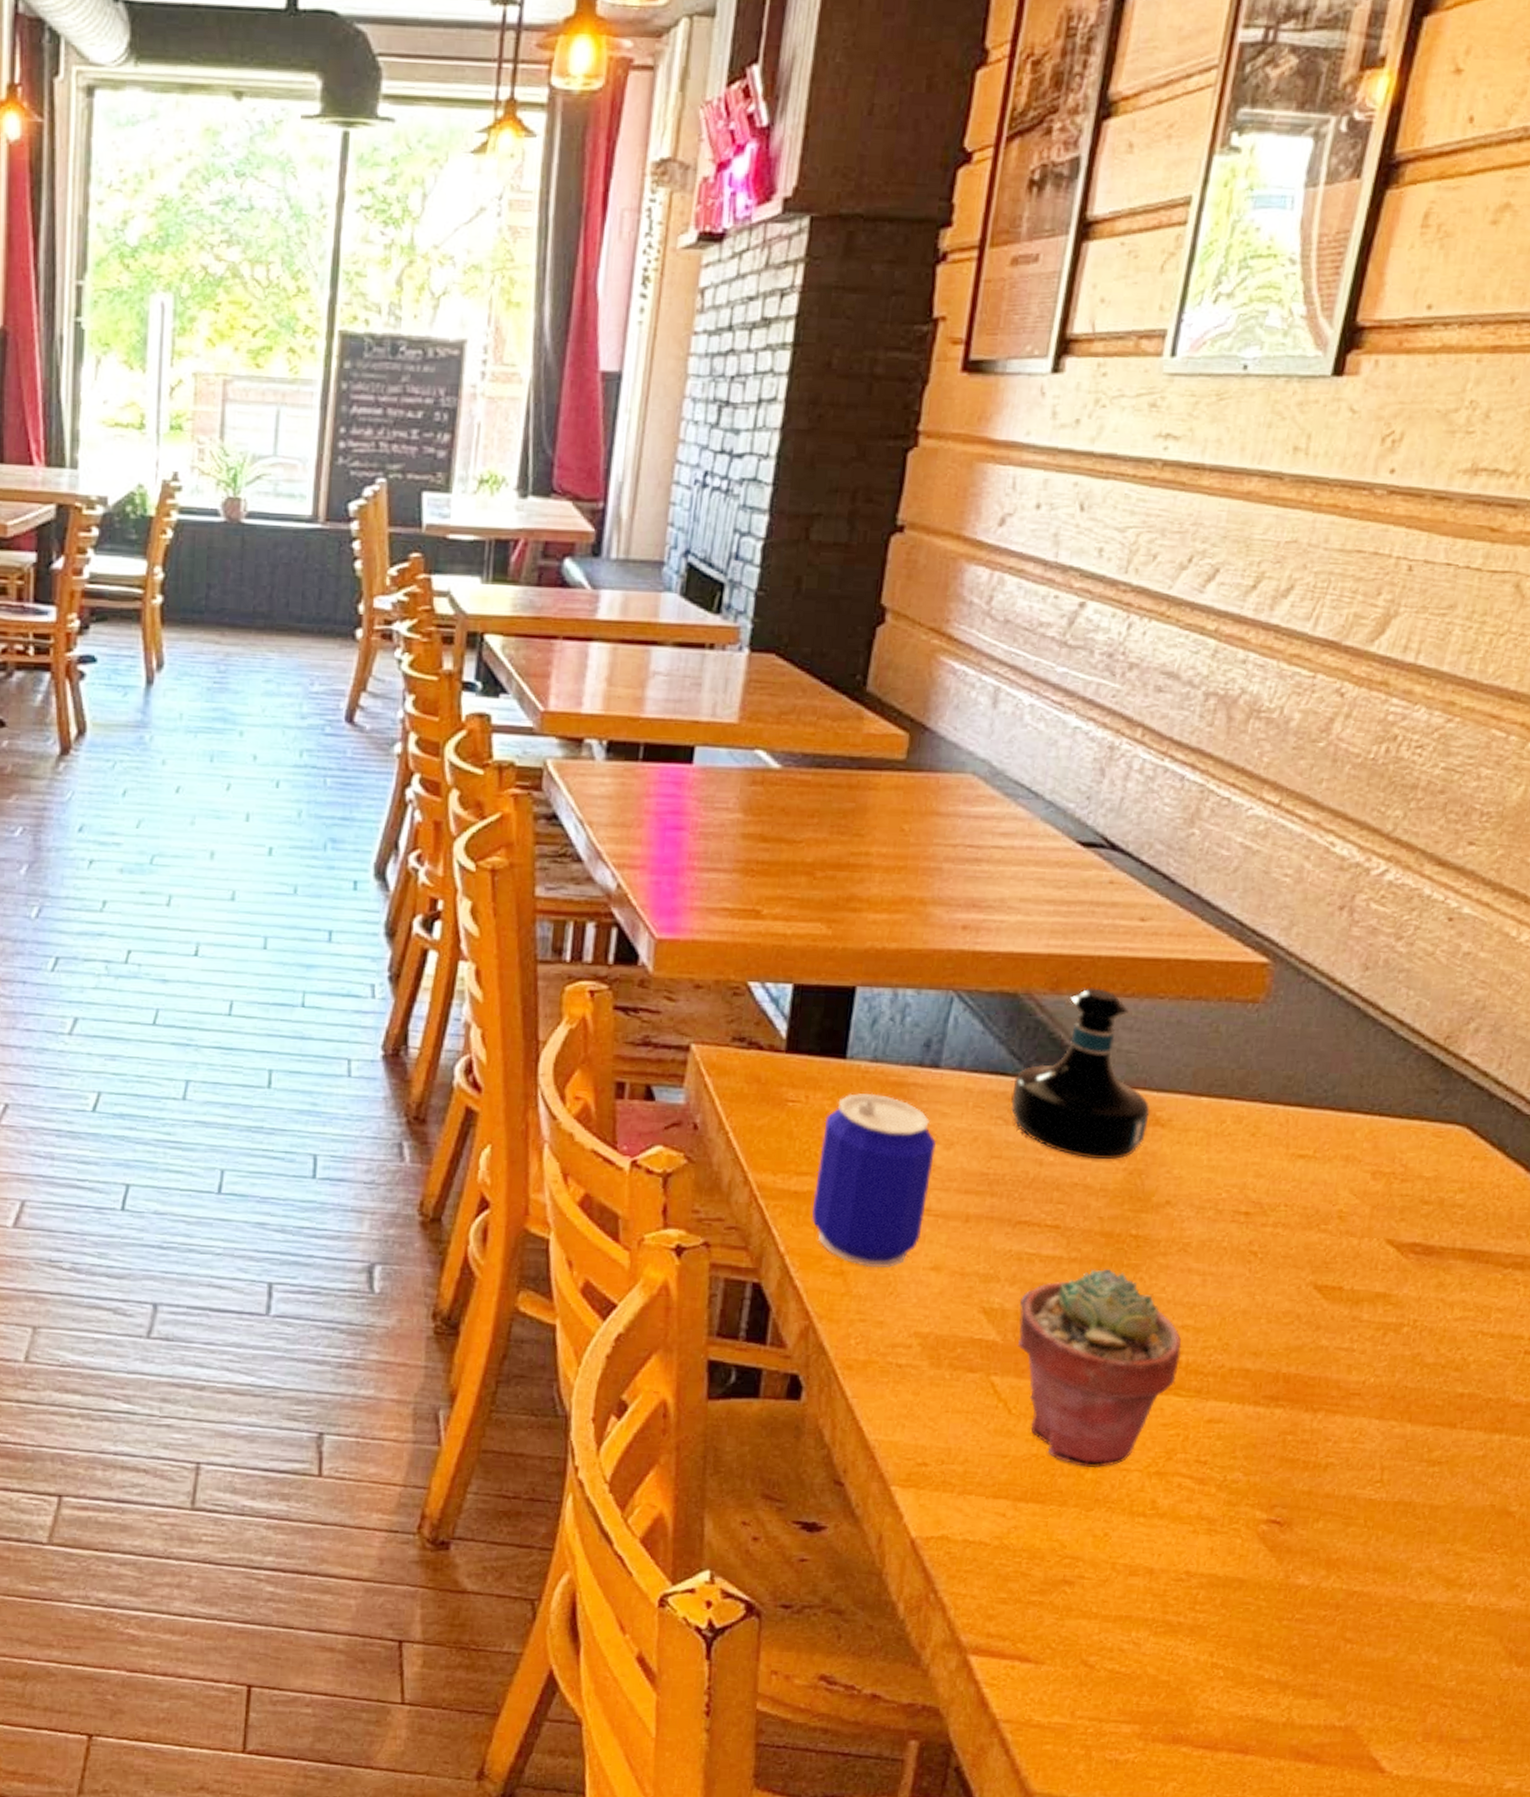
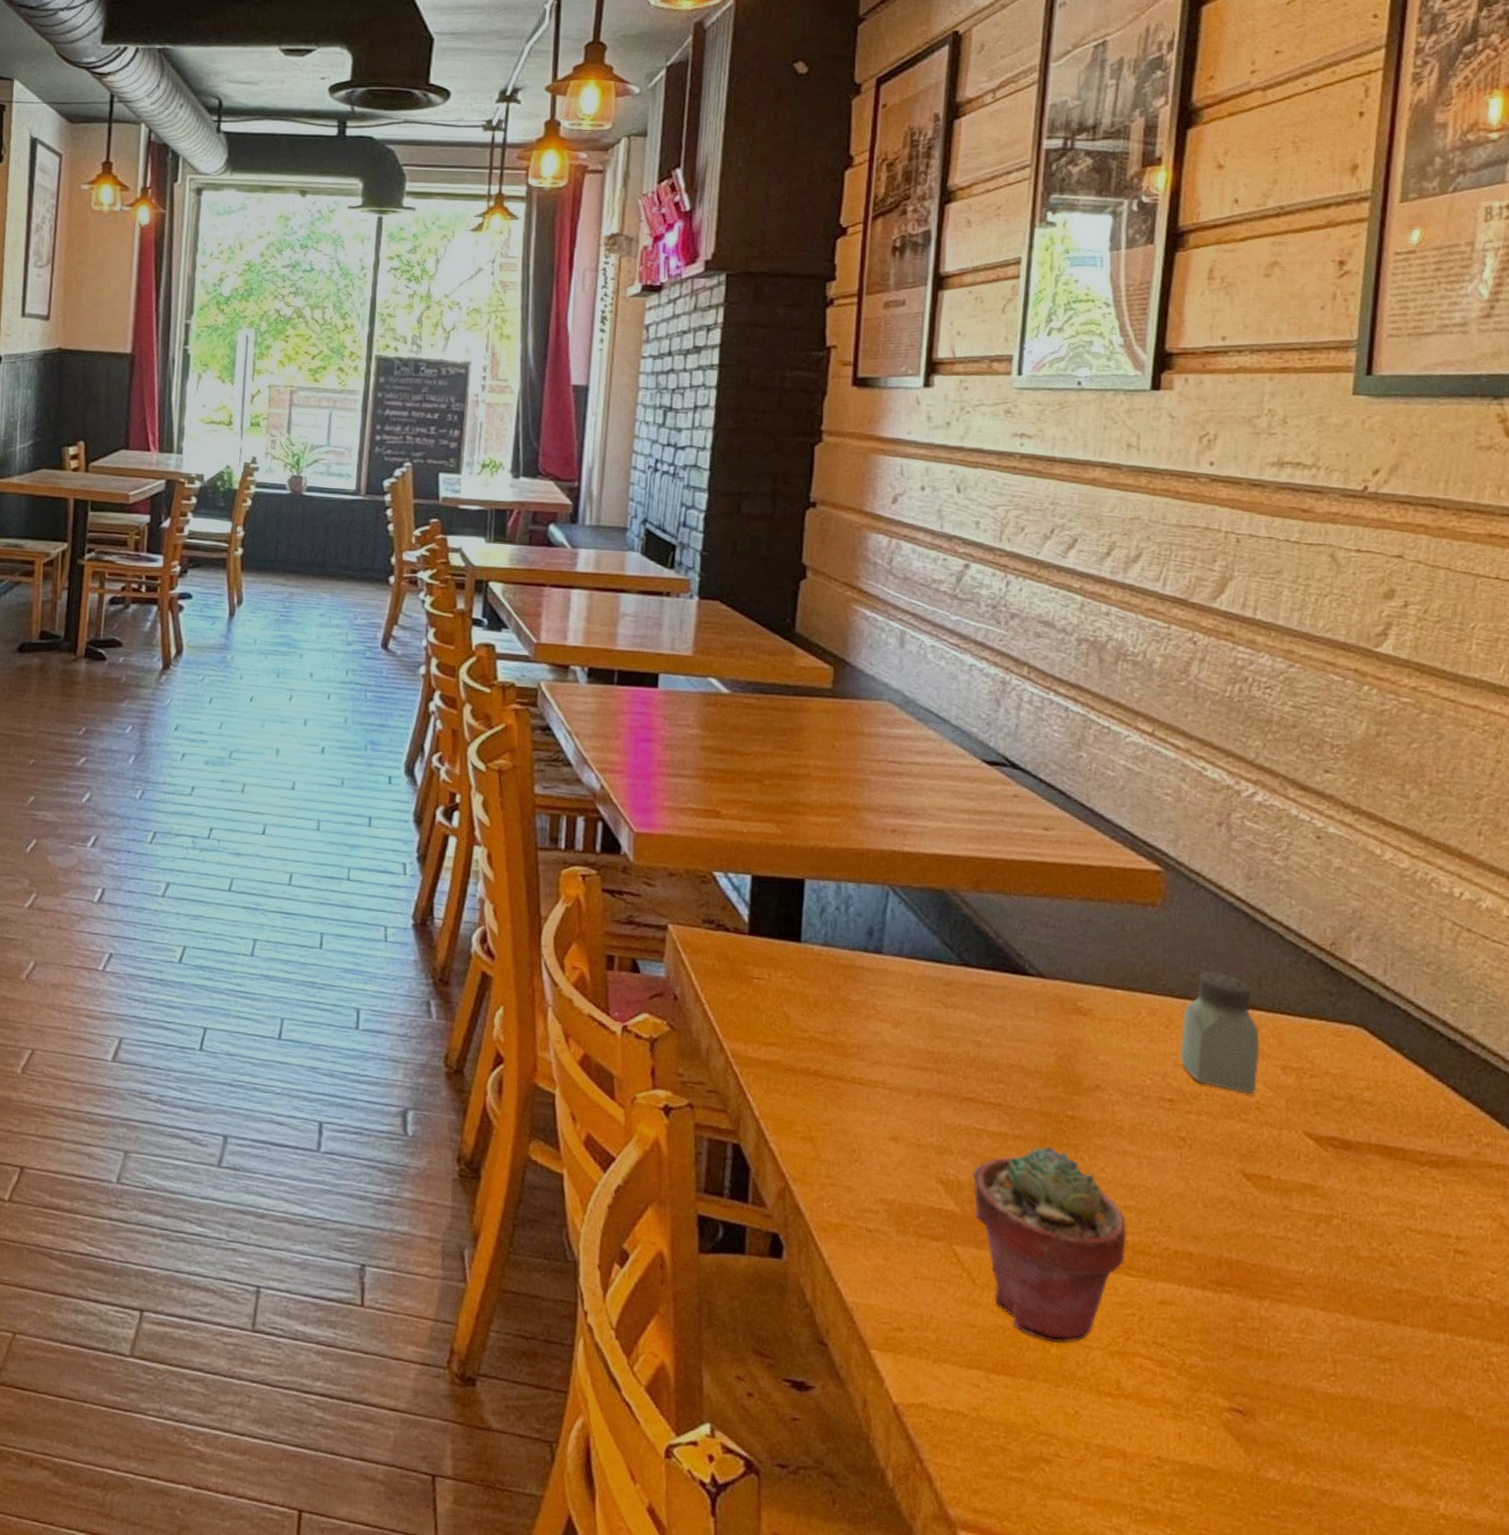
beer can: present [812,1093,936,1268] -> none [780,973,885,1136]
tequila bottle: present [1010,988,1150,1160] -> none [947,887,1072,1044]
saltshaker: none [1262,1072,1354,1203] -> present [1180,971,1260,1094]

